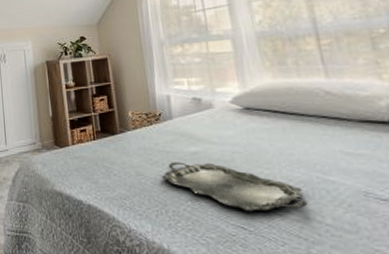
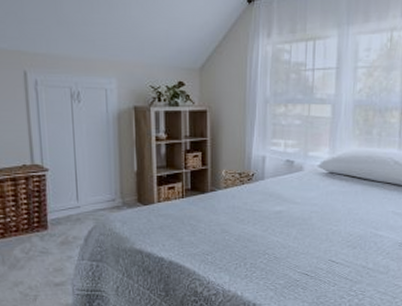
serving tray: present [162,162,309,212] -> none [246,220,360,261]

